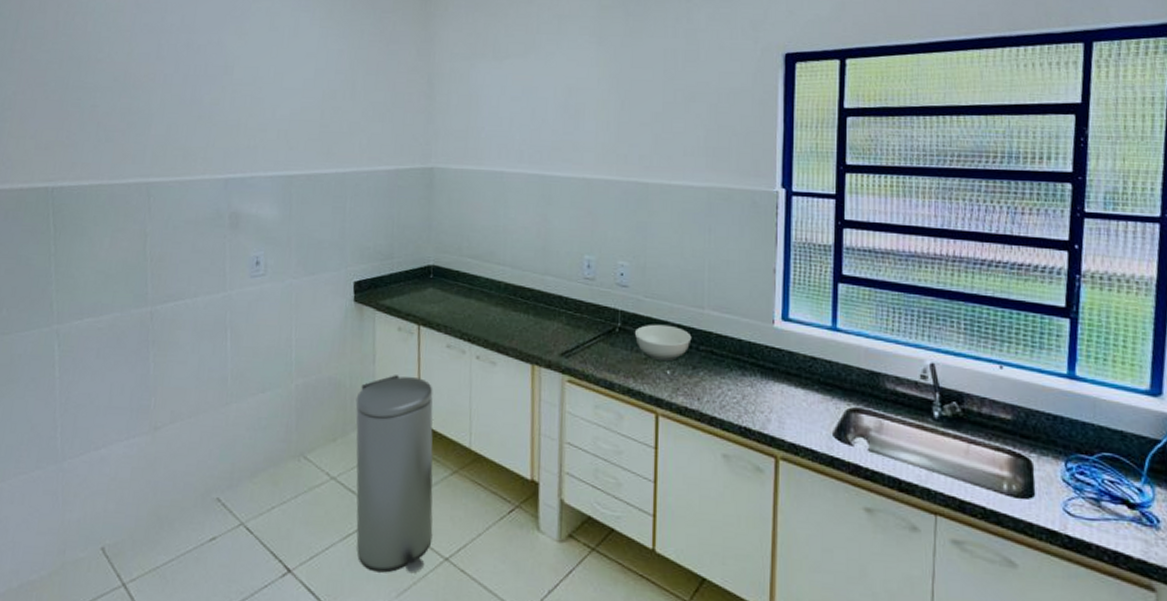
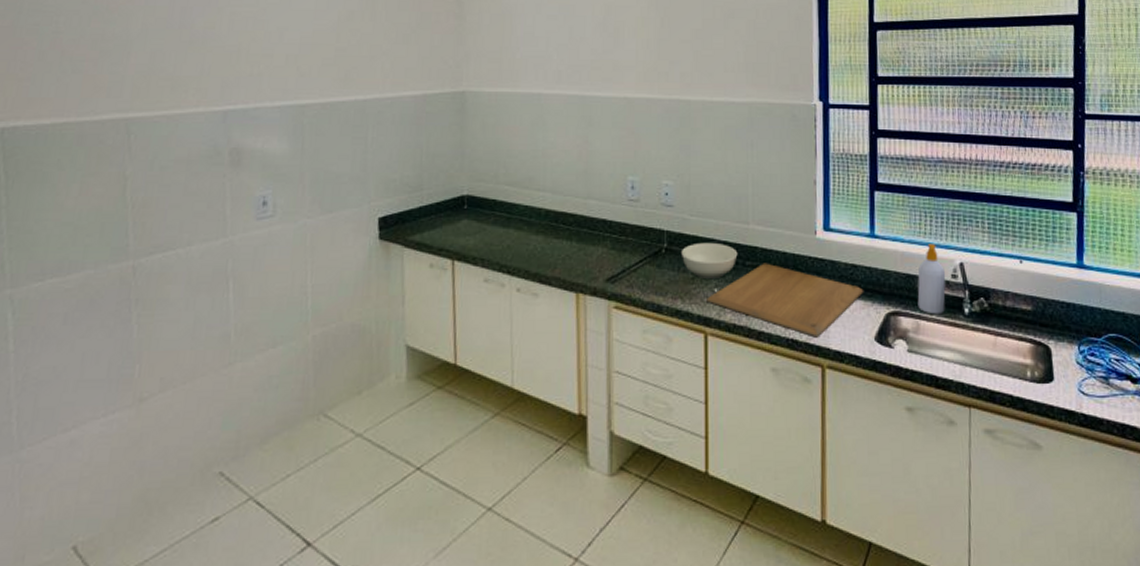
pedal bin: present [355,375,433,574] -> none [383,315,474,533]
chopping board: none [658,348,823,428] -> present [706,263,864,338]
soap bottle: none [881,341,914,416] -> present [917,244,946,315]

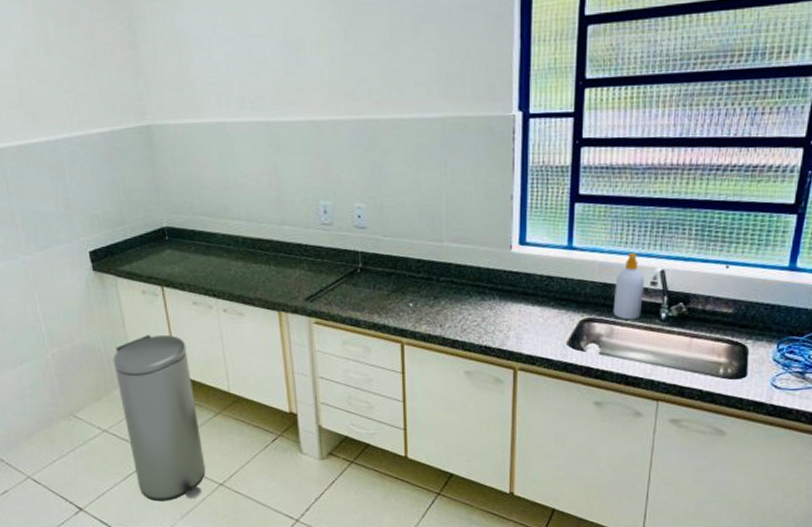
pedal bin: none [383,315,474,533] -> present [112,334,206,502]
bowl: present [680,242,738,280] -> none [375,260,432,295]
chopping board: present [706,263,864,338] -> none [402,278,559,344]

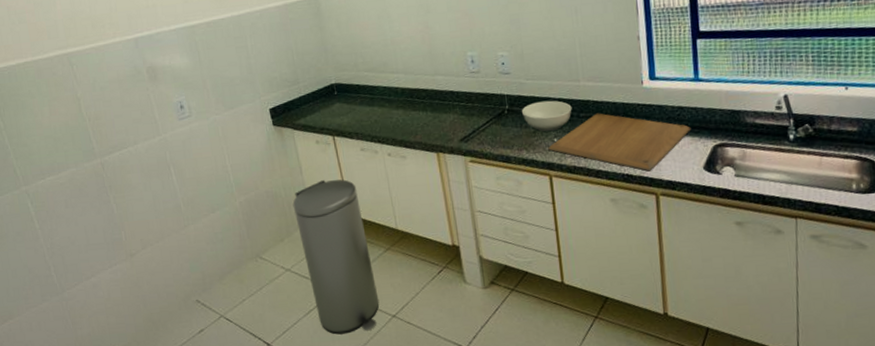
bowl: none [375,260,432,295] -> present [521,100,572,132]
chopping board: none [402,278,559,344] -> present [548,113,692,172]
soap bottle: present [613,253,645,320] -> none [742,81,771,143]

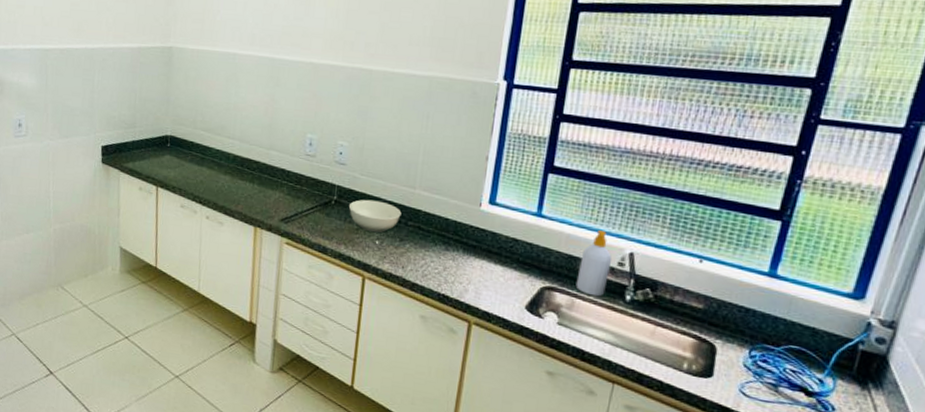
pedal bin: present [292,179,379,335] -> none [103,227,169,385]
chopping board: present [548,113,692,172] -> none [367,225,522,297]
soap bottle: none [742,81,771,143] -> present [575,230,612,297]

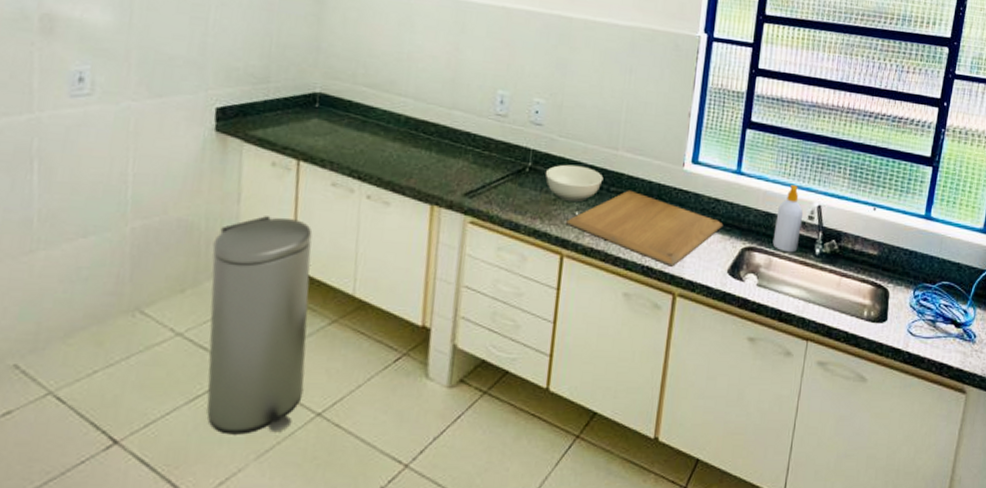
pedal bin: none [103,227,169,385] -> present [207,216,313,435]
chopping board: none [367,225,522,297] -> present [566,190,724,267]

